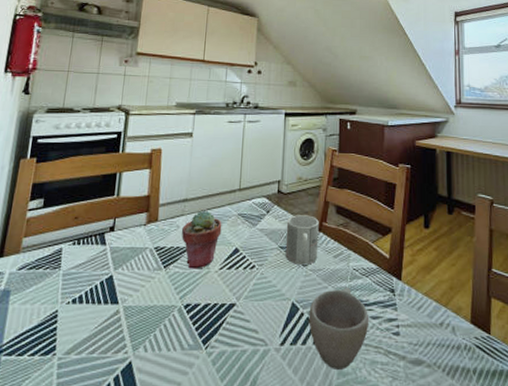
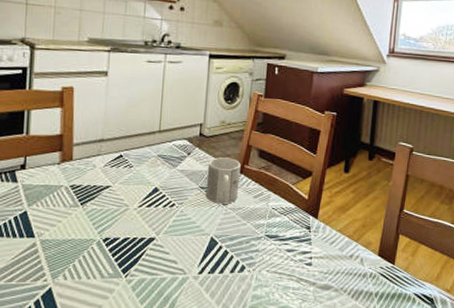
potted succulent: present [181,210,222,269] -> none [98,150,141,207]
cup: present [308,288,369,370] -> none [226,225,285,294]

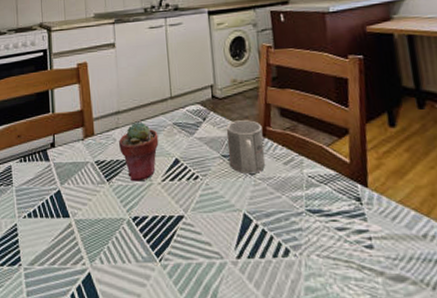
potted succulent: none [98,150,141,207] -> present [118,121,159,182]

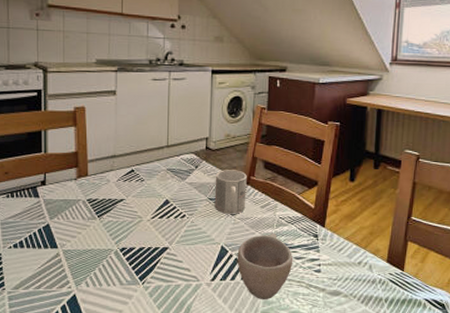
potted succulent: present [118,121,159,182] -> none [112,165,152,218]
cup: none [263,197,335,285] -> present [237,234,293,299]

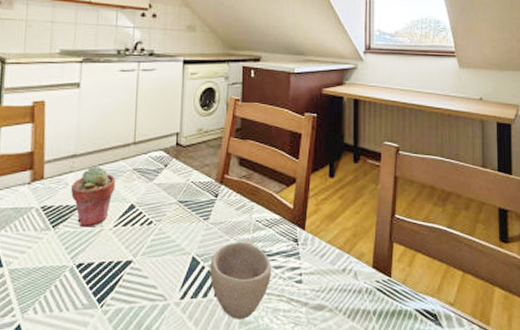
potted succulent: none [112,165,152,218] -> present [70,166,116,228]
mug: present [214,170,247,214] -> none [185,168,221,219]

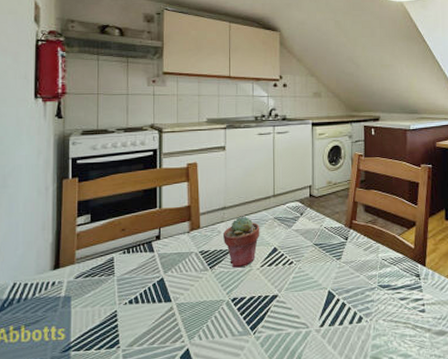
cup: present [210,239,272,319] -> none [344,275,398,343]

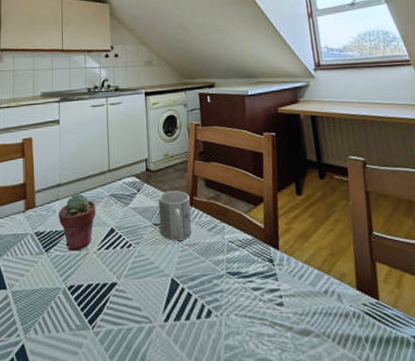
mug: none [319,215,350,259] -> present [158,191,192,241]

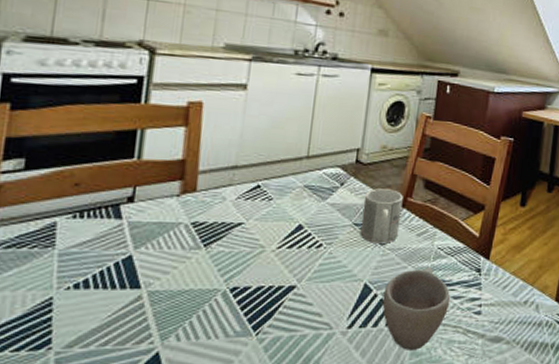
potted succulent: present [58,193,96,251] -> none [228,179,283,248]
cup: none [189,260,251,344] -> present [382,268,451,350]

